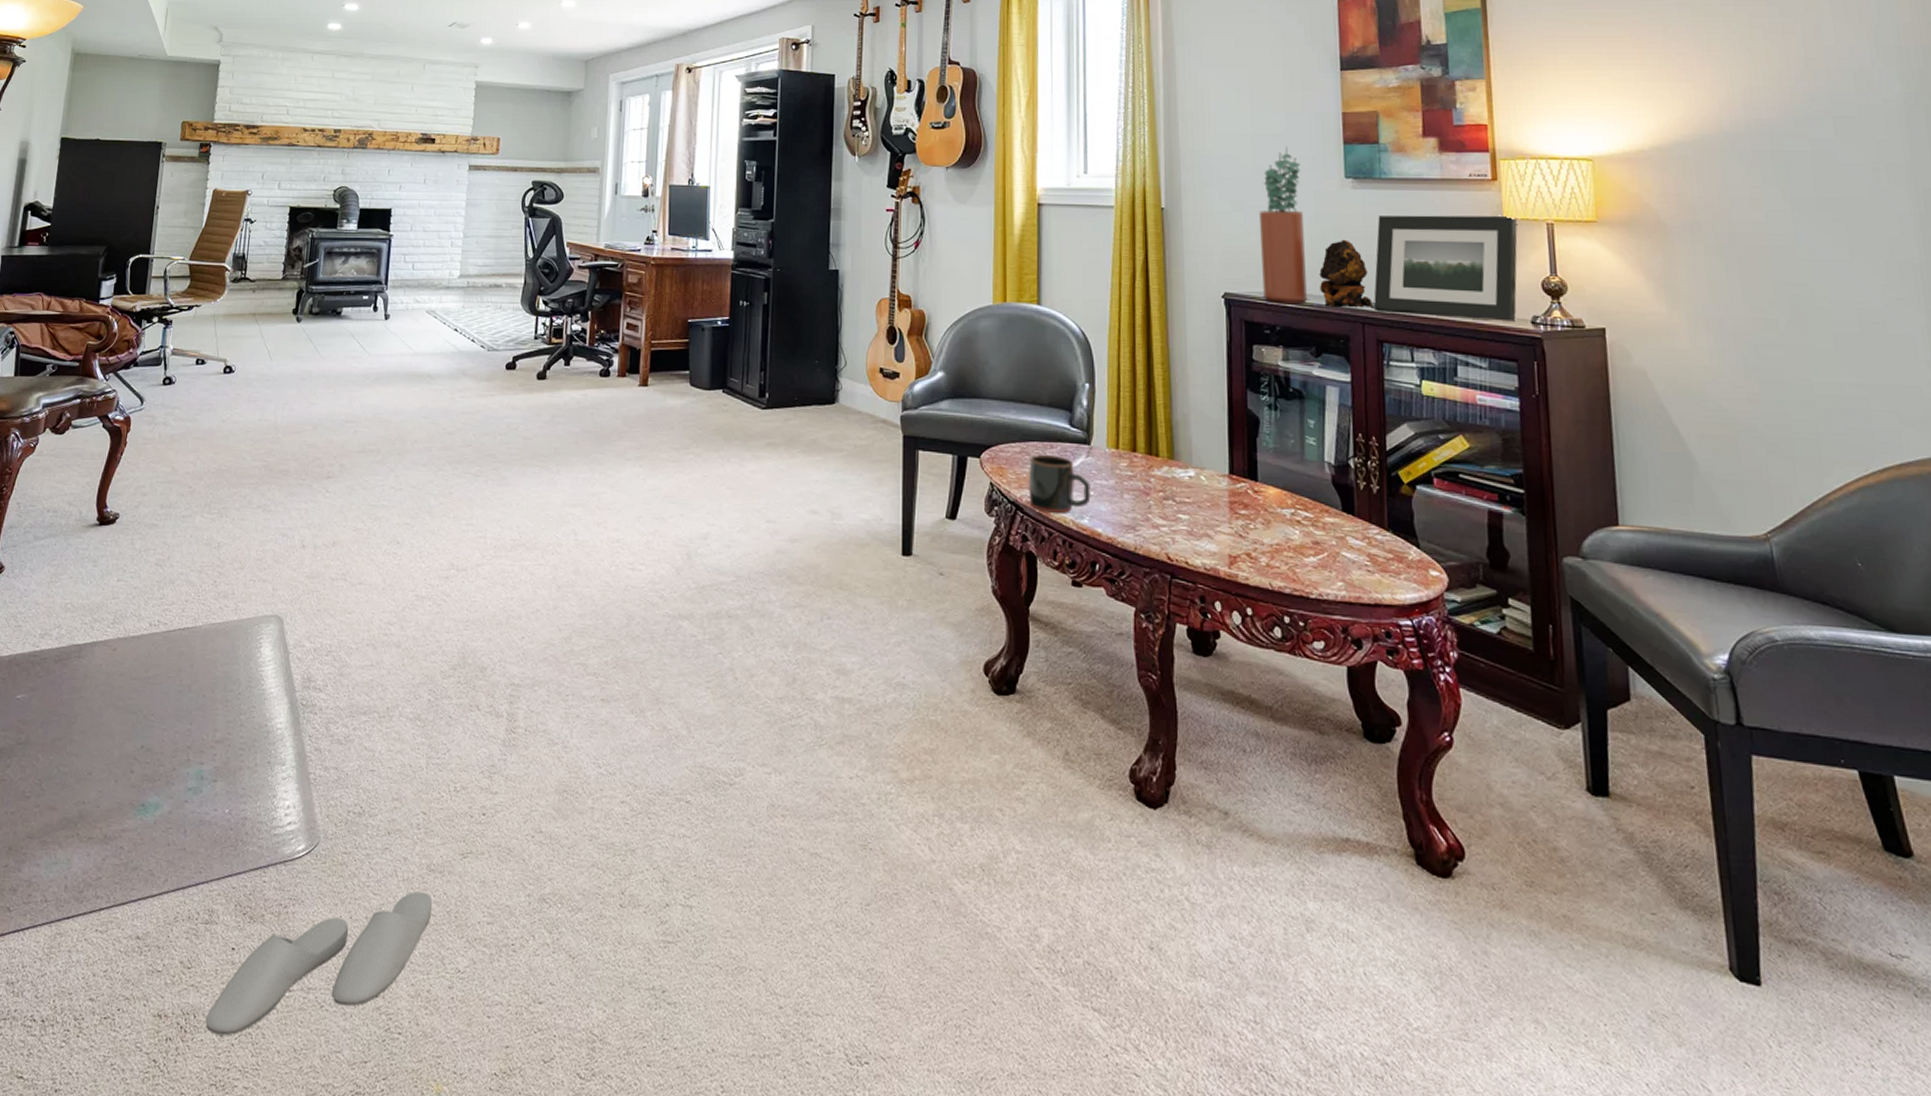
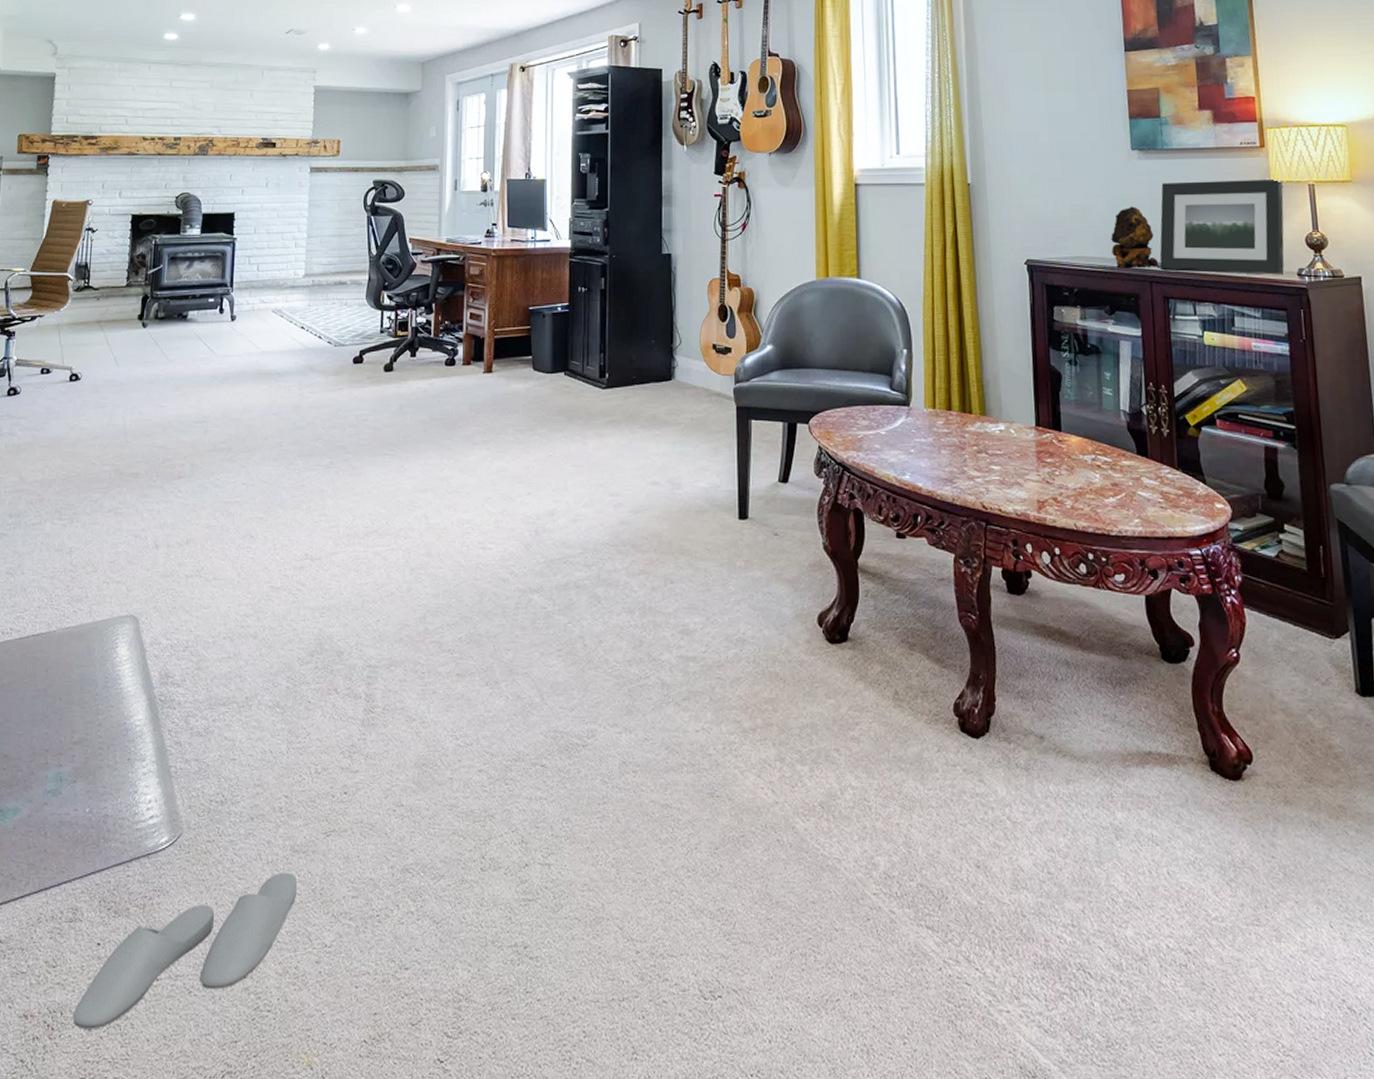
mug: present [1029,454,1091,513] -> none [854,417,912,471]
vase: present [1259,146,1307,306] -> none [1056,123,1101,269]

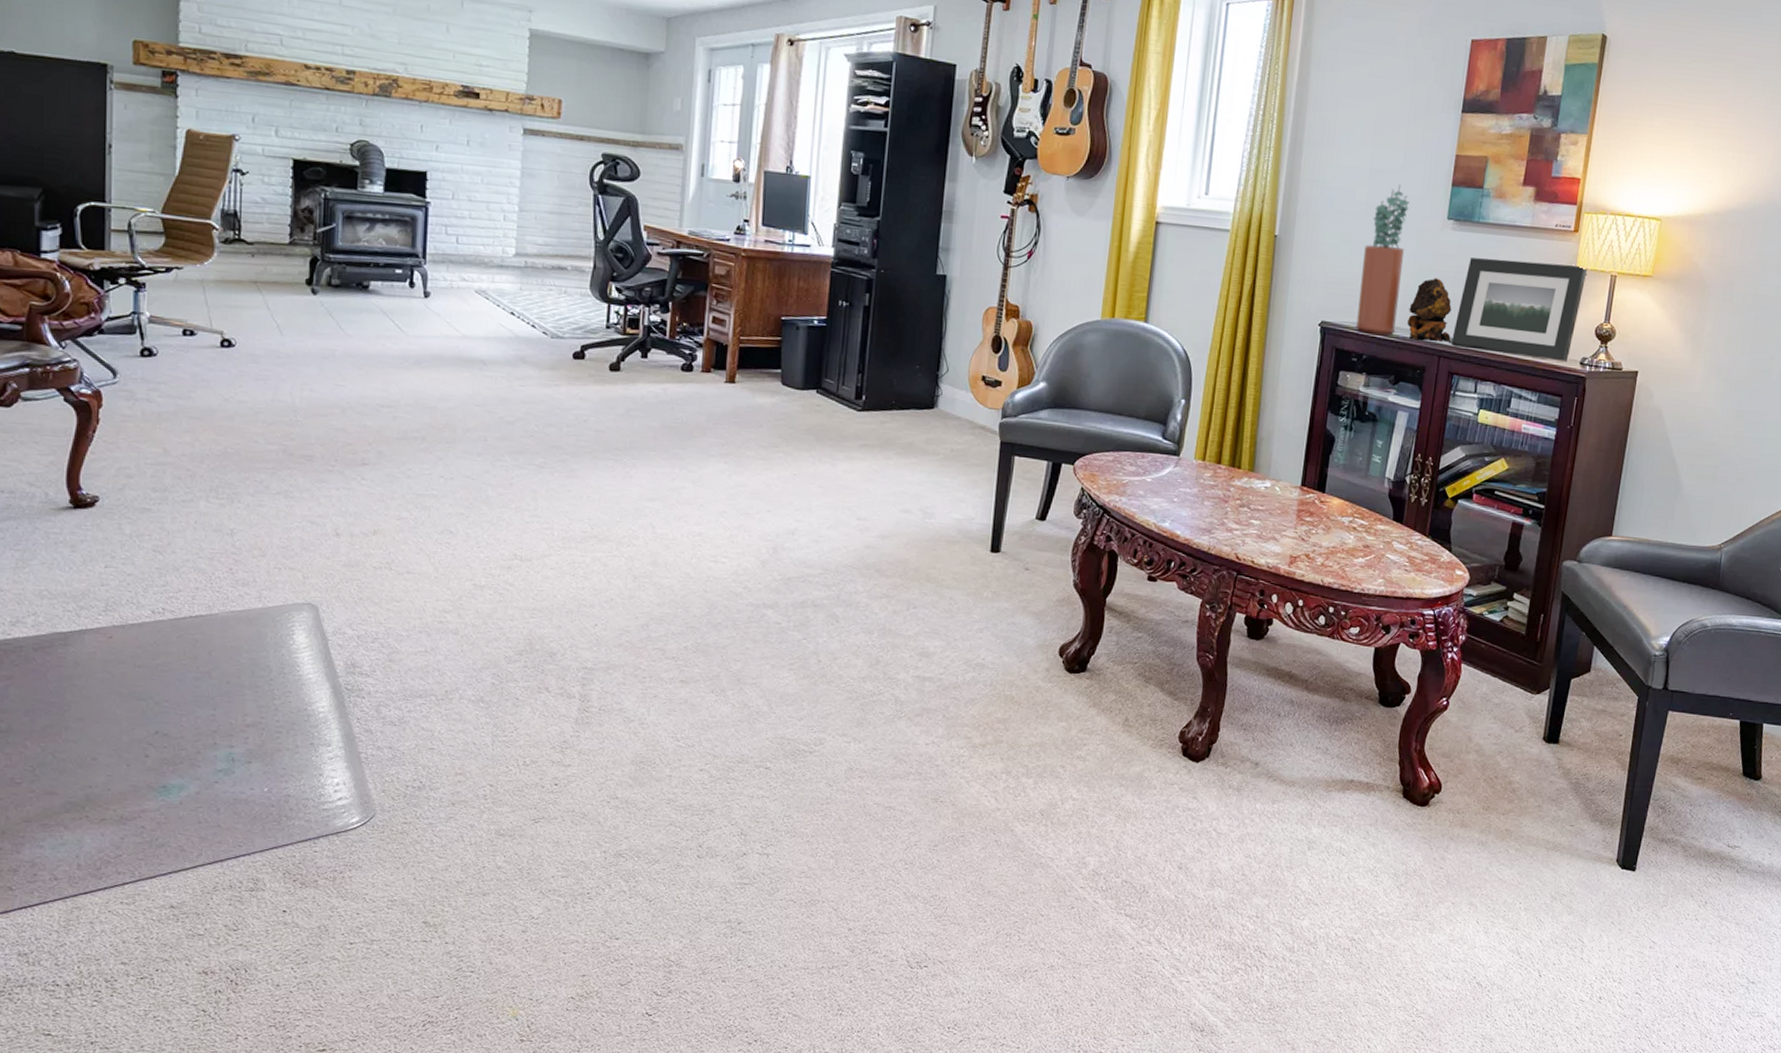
slippers: present [72,872,298,1029] -> none [258,853,503,985]
vase: none [1056,123,1101,269] -> present [1356,184,1409,338]

